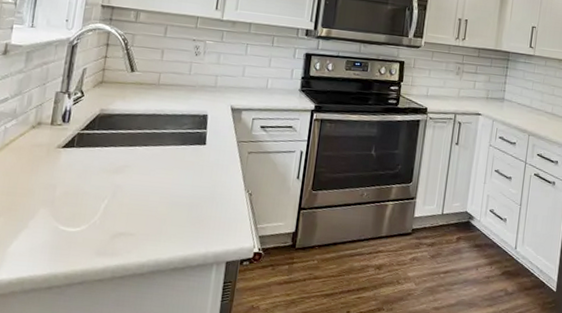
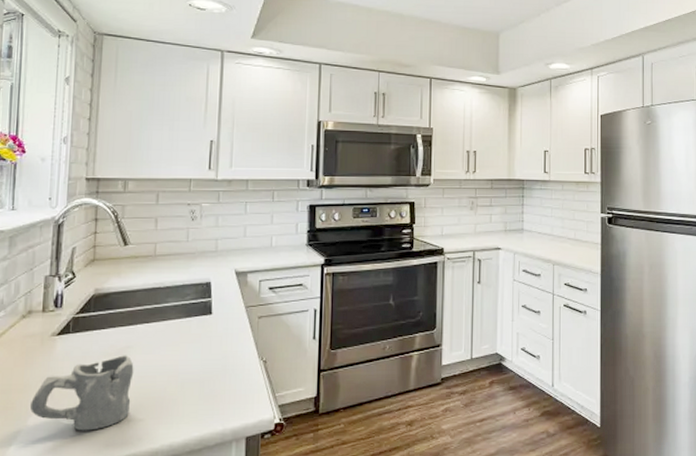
mug: none [32,173,130,239] -> present [30,355,134,431]

